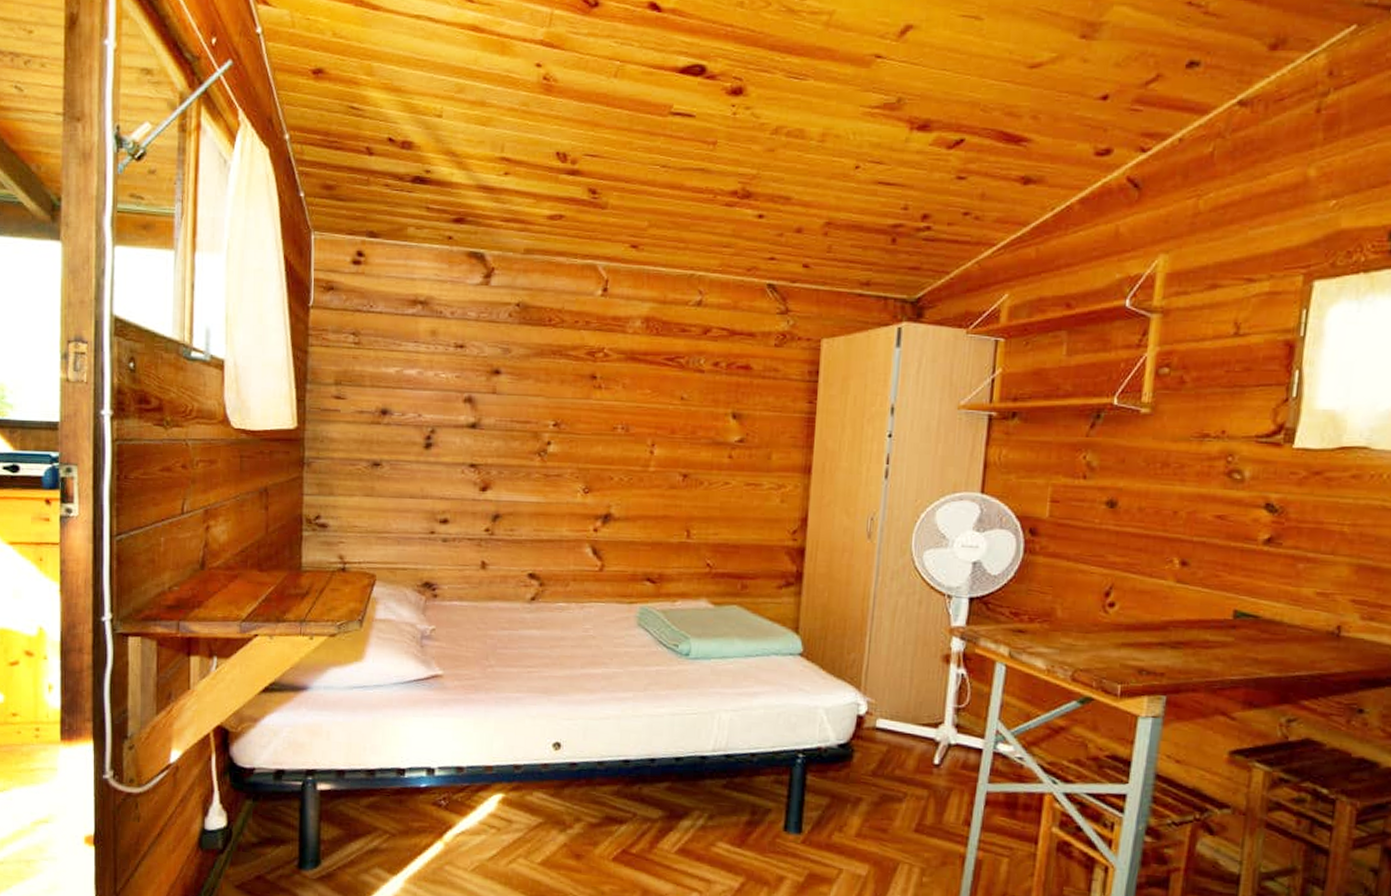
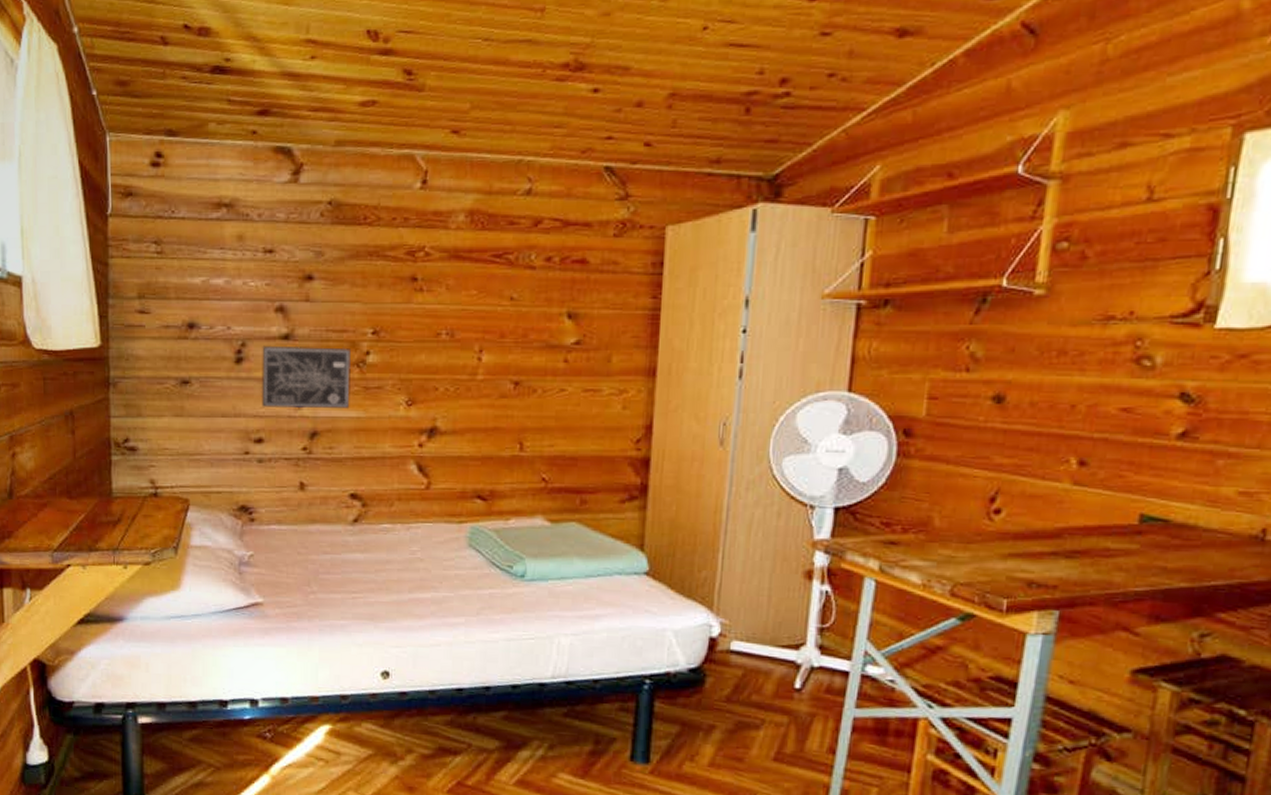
wall art: none [447,433,534,495] -> present [261,345,352,410]

